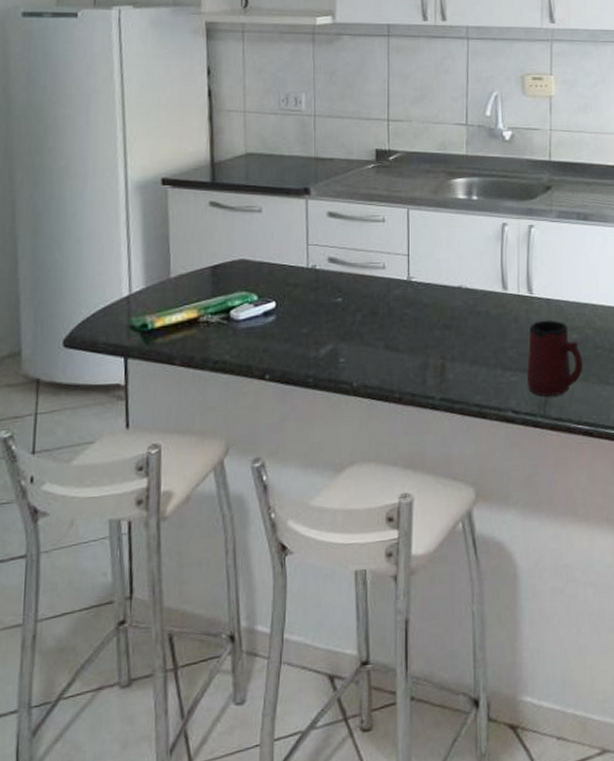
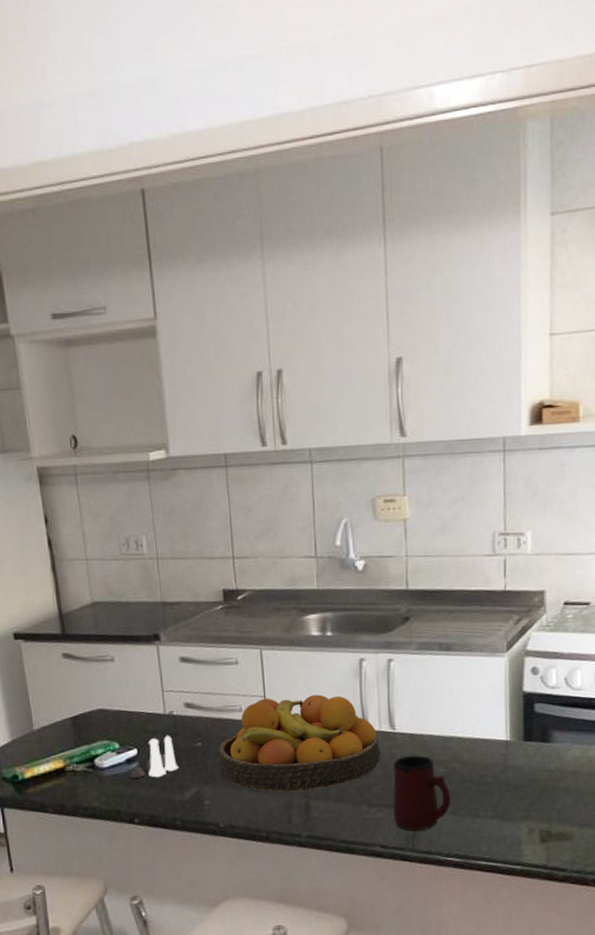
salt and pepper shaker set: none [266,289,317,333] -> present [130,735,179,779]
fruit bowl: none [357,256,517,353] -> present [218,694,381,792]

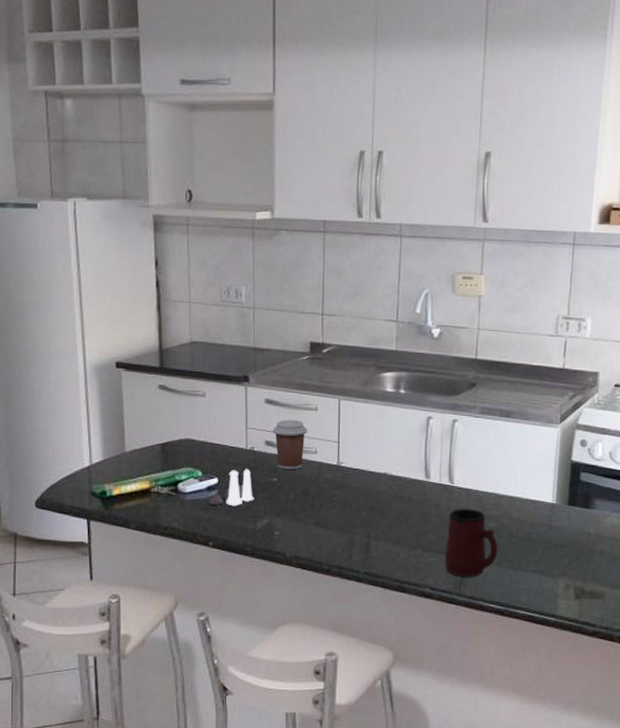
coffee cup: none [191,677,229,732] -> present [273,420,307,469]
fruit bowl: present [218,694,381,792] -> none [291,443,438,531]

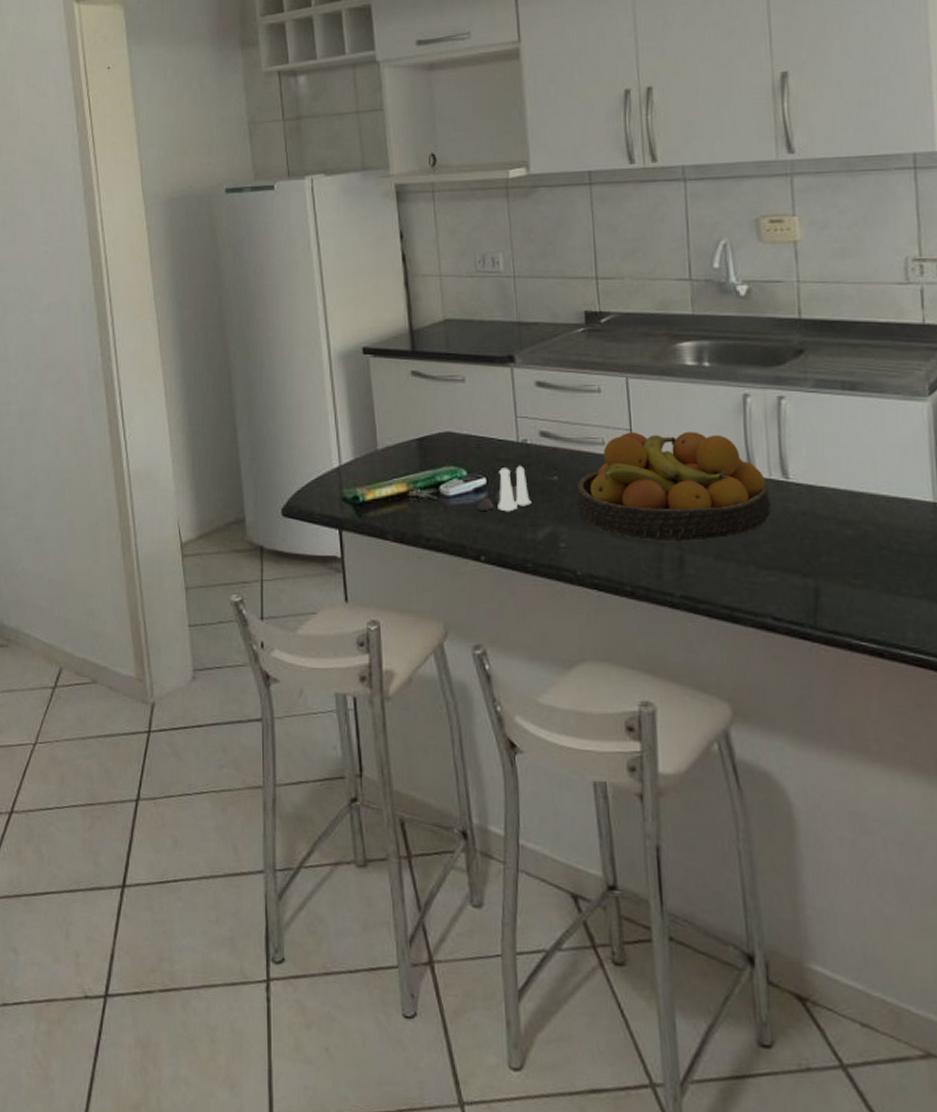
coffee cup: present [273,420,307,469] -> none [548,405,590,465]
fruit bowl: none [291,443,438,531] -> present [576,431,771,542]
mug: present [445,509,498,576] -> none [787,512,864,603]

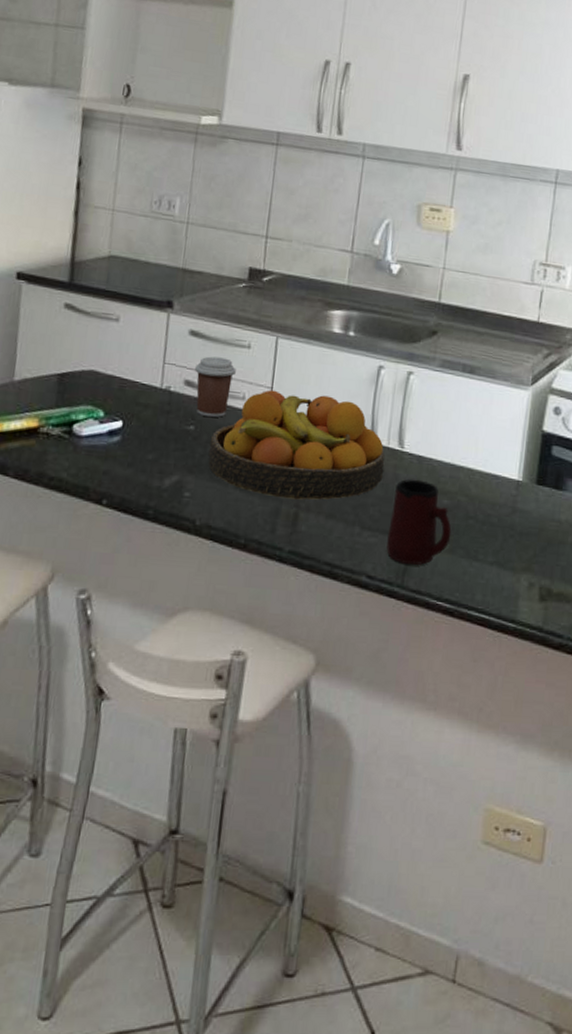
salt and pepper shaker set: present [478,465,532,512] -> none [108,411,164,458]
coffee cup: none [548,405,590,465] -> present [195,356,236,417]
mug: none [787,512,864,603] -> present [386,480,452,565]

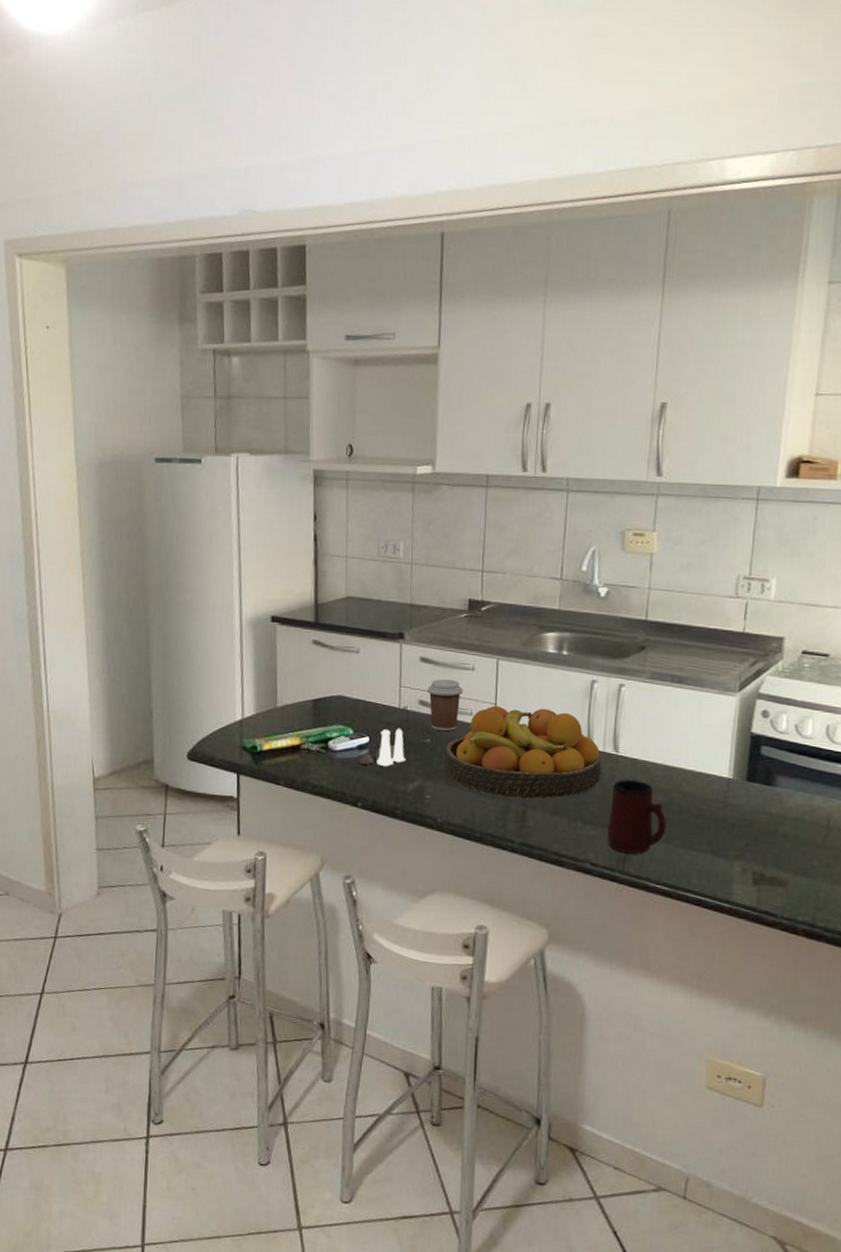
salt and pepper shaker set: none [108,411,164,458] -> present [359,728,406,767]

